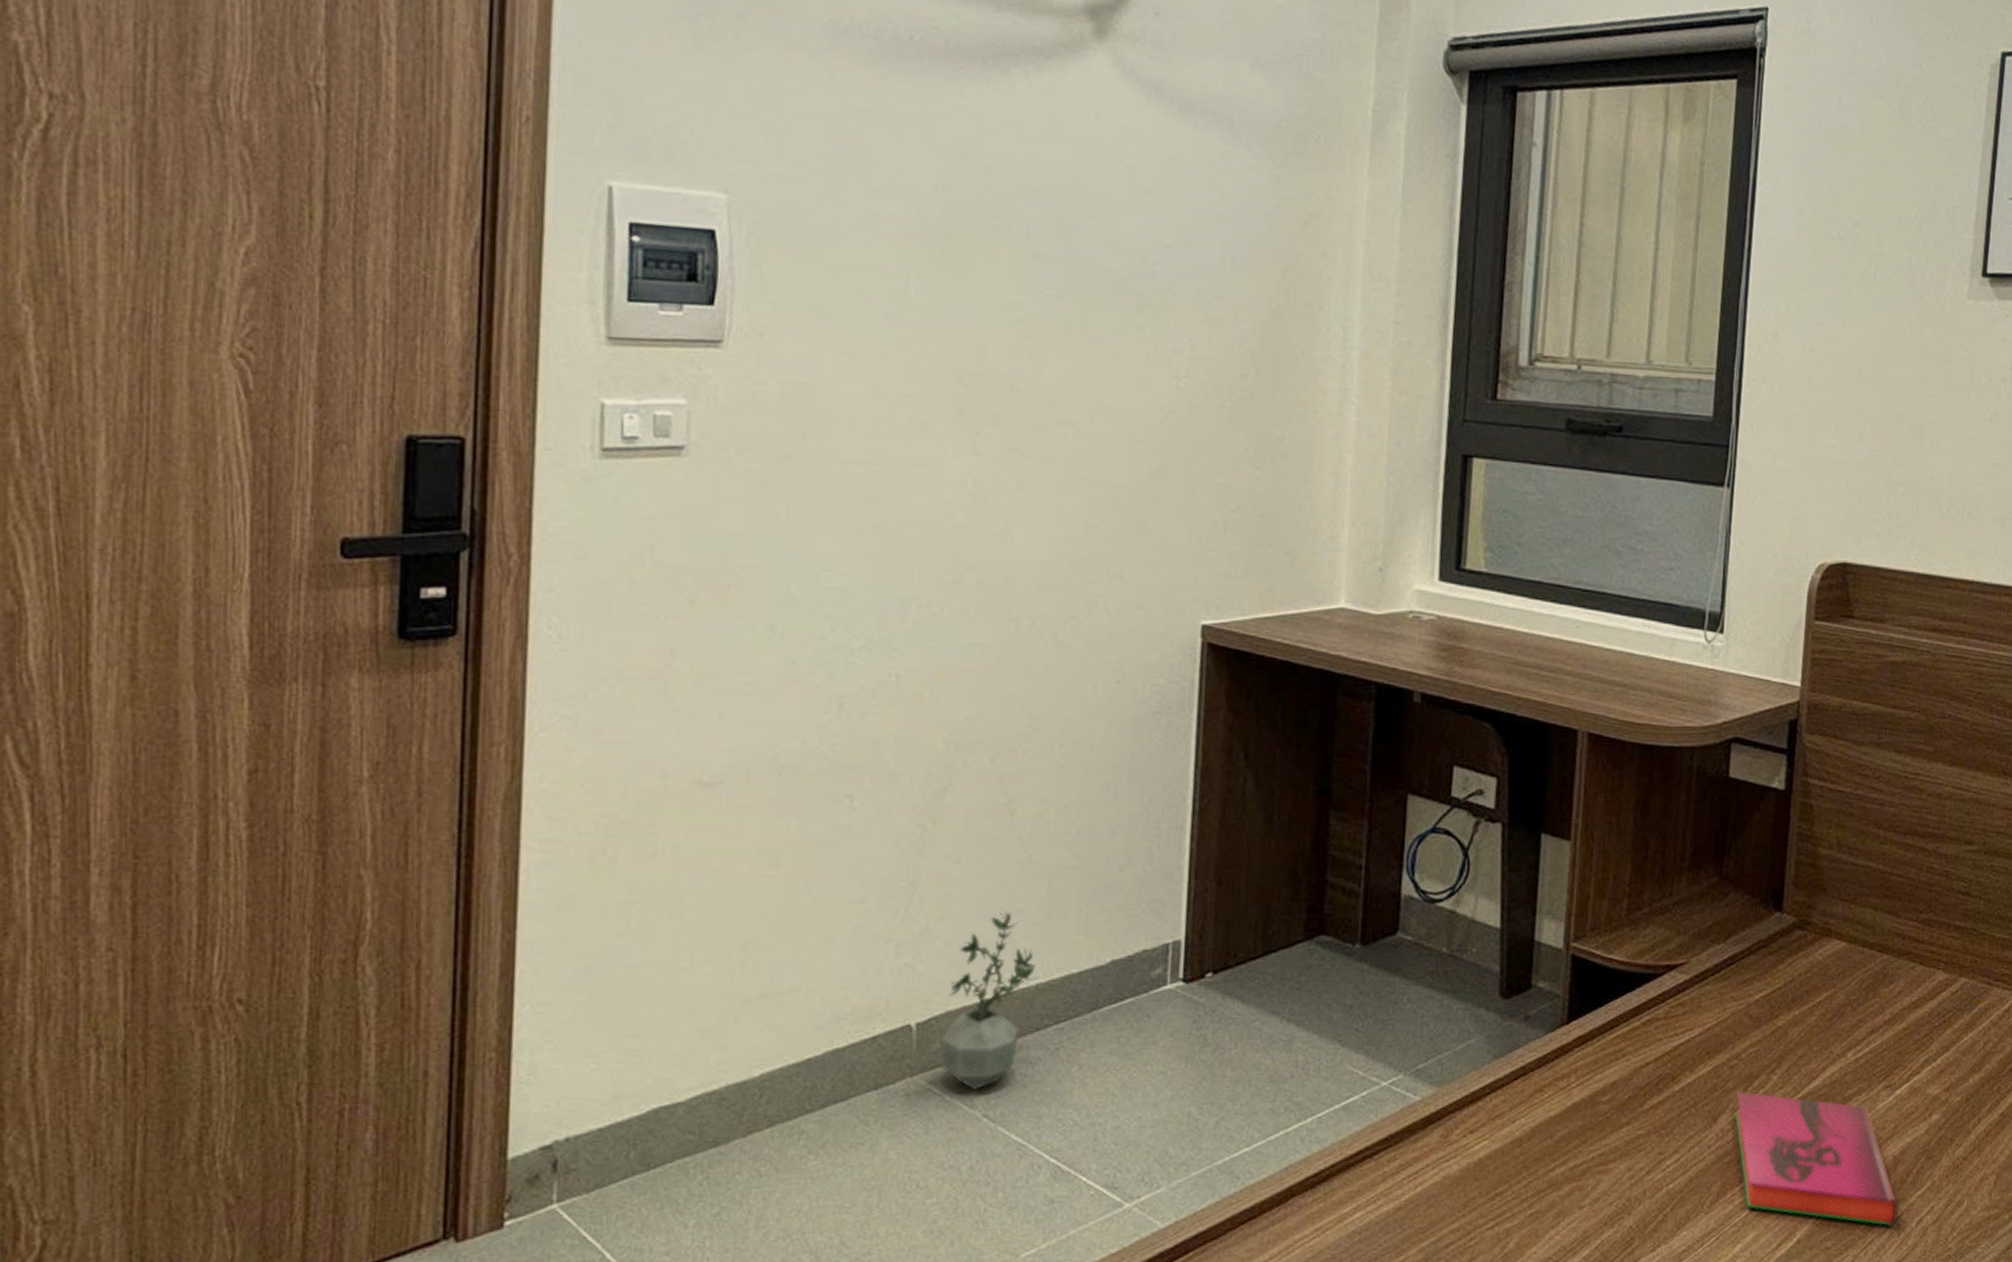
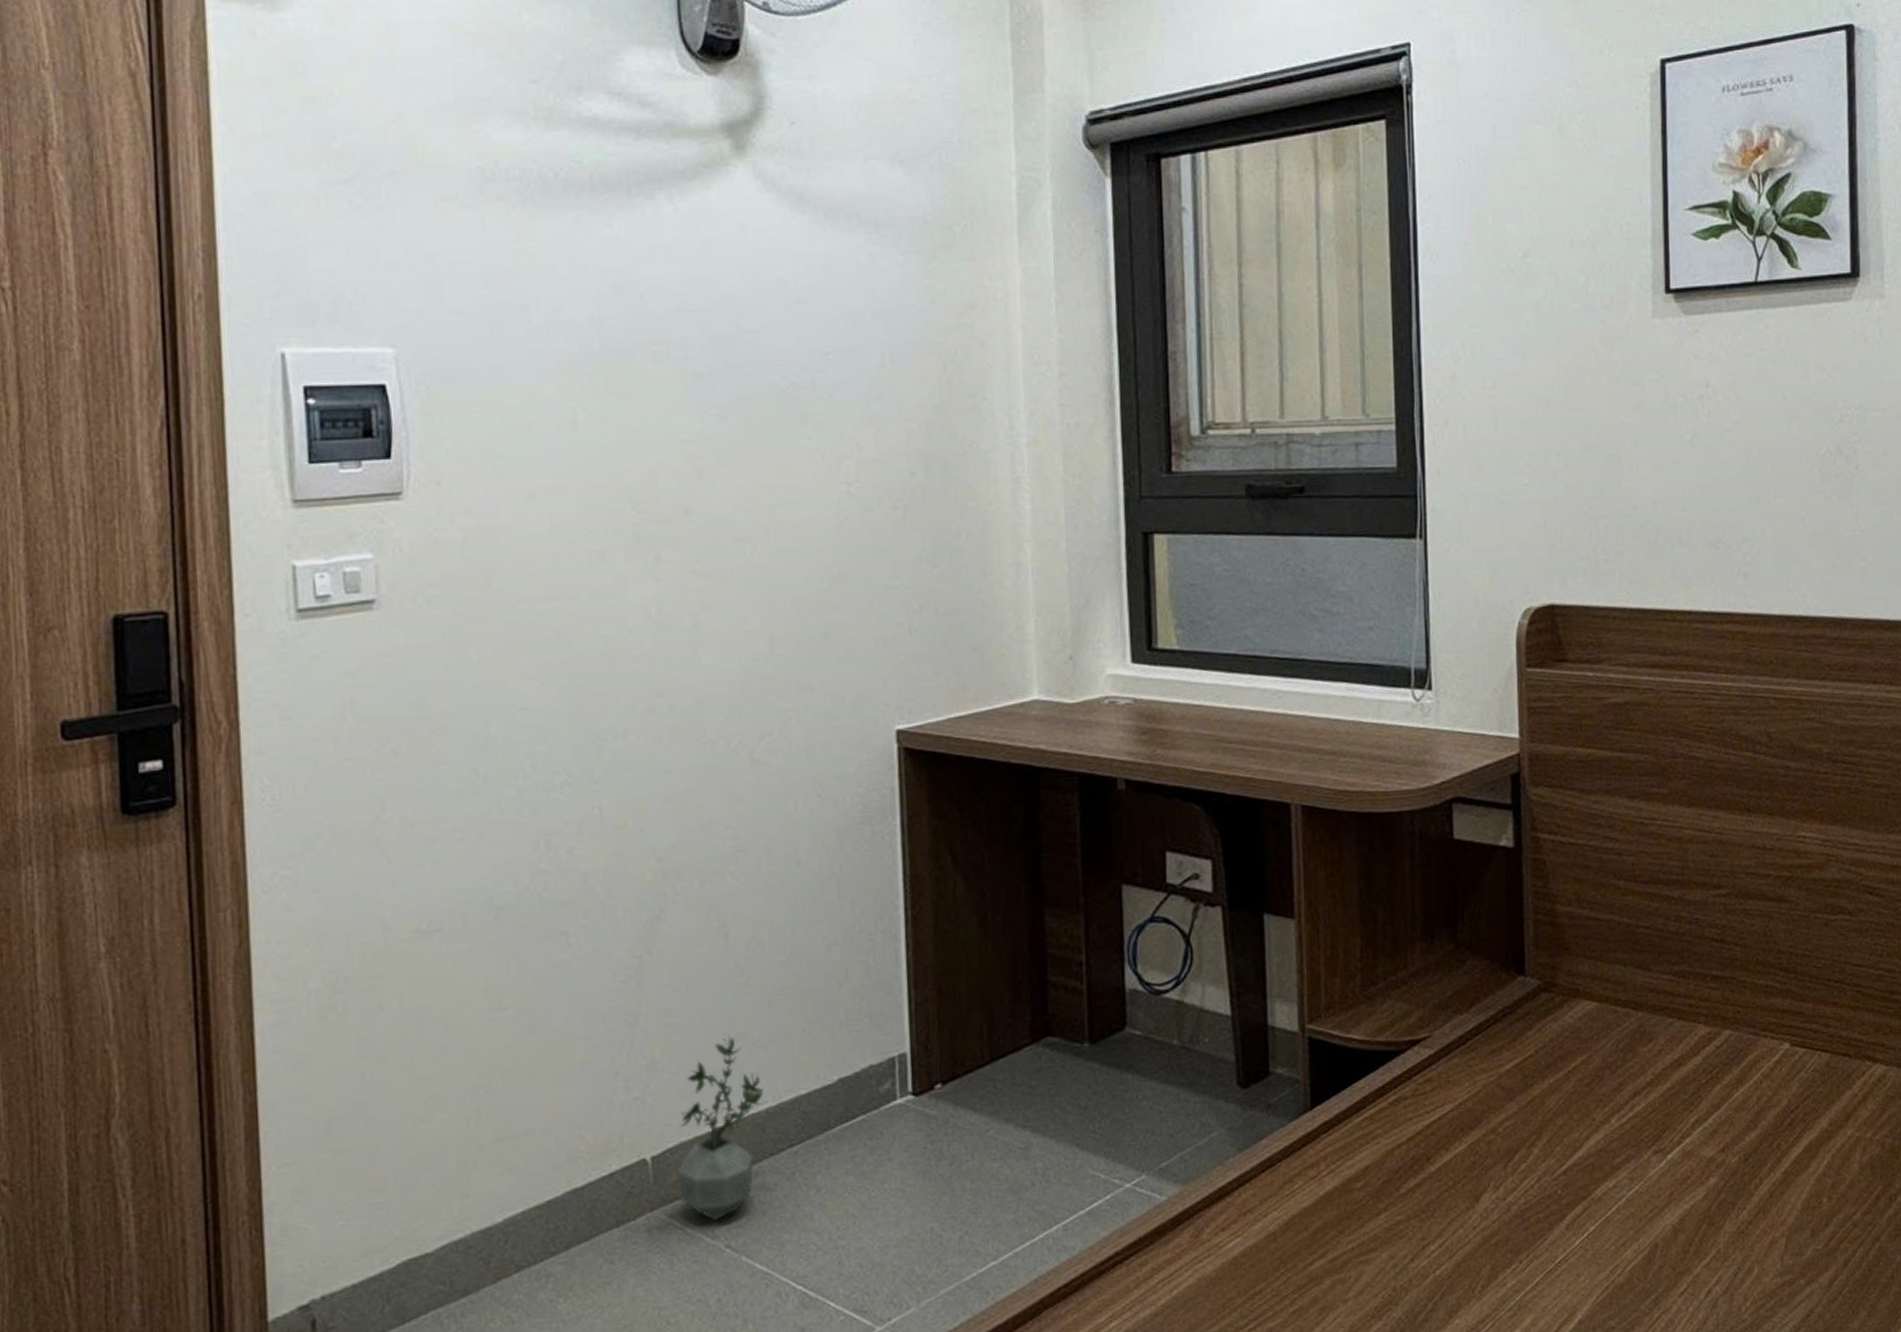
hardback book: present [1734,1092,1898,1227] -> none [1497,1167,1684,1301]

